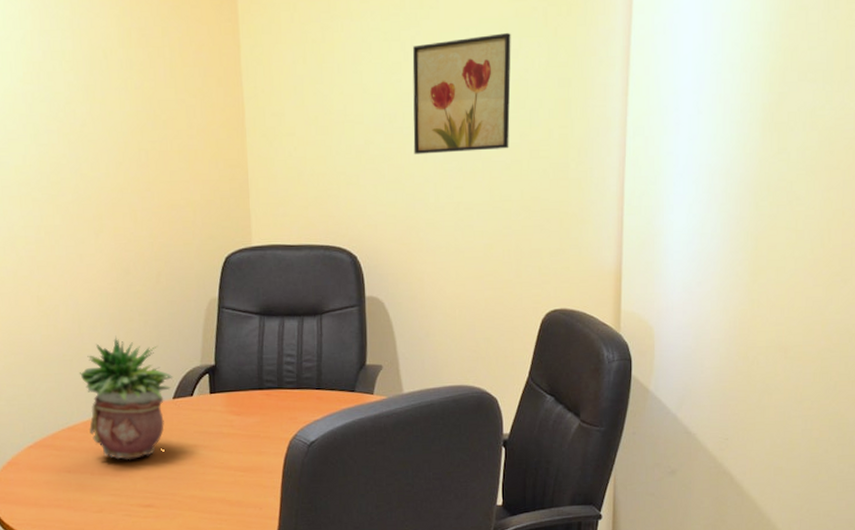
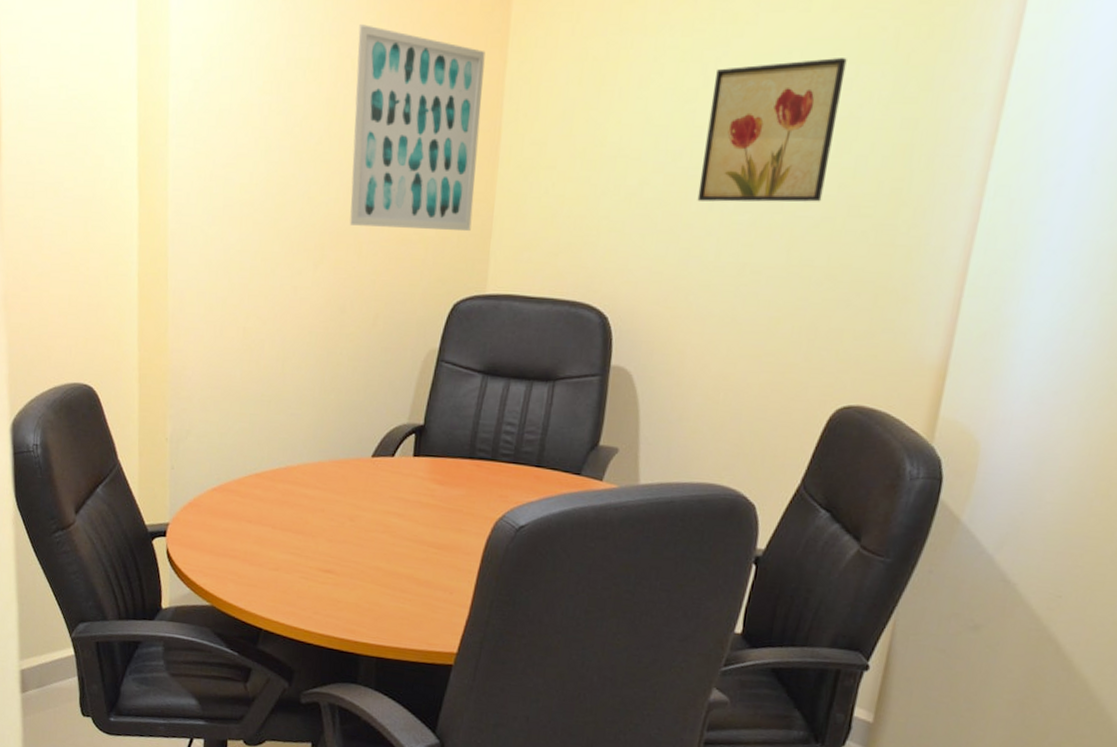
potted plant: present [80,335,174,460] -> none [276,379,376,518]
wall art: none [105,19,231,196] -> present [349,24,486,232]

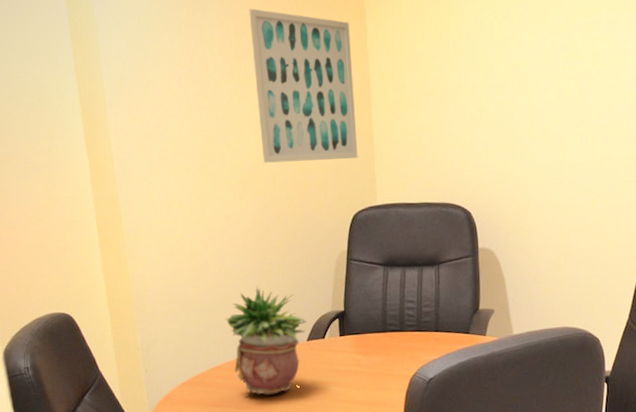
potted plant: none [276,379,376,518] -> present [226,285,308,395]
wall art: present [697,58,847,202] -> none [520,8,611,119]

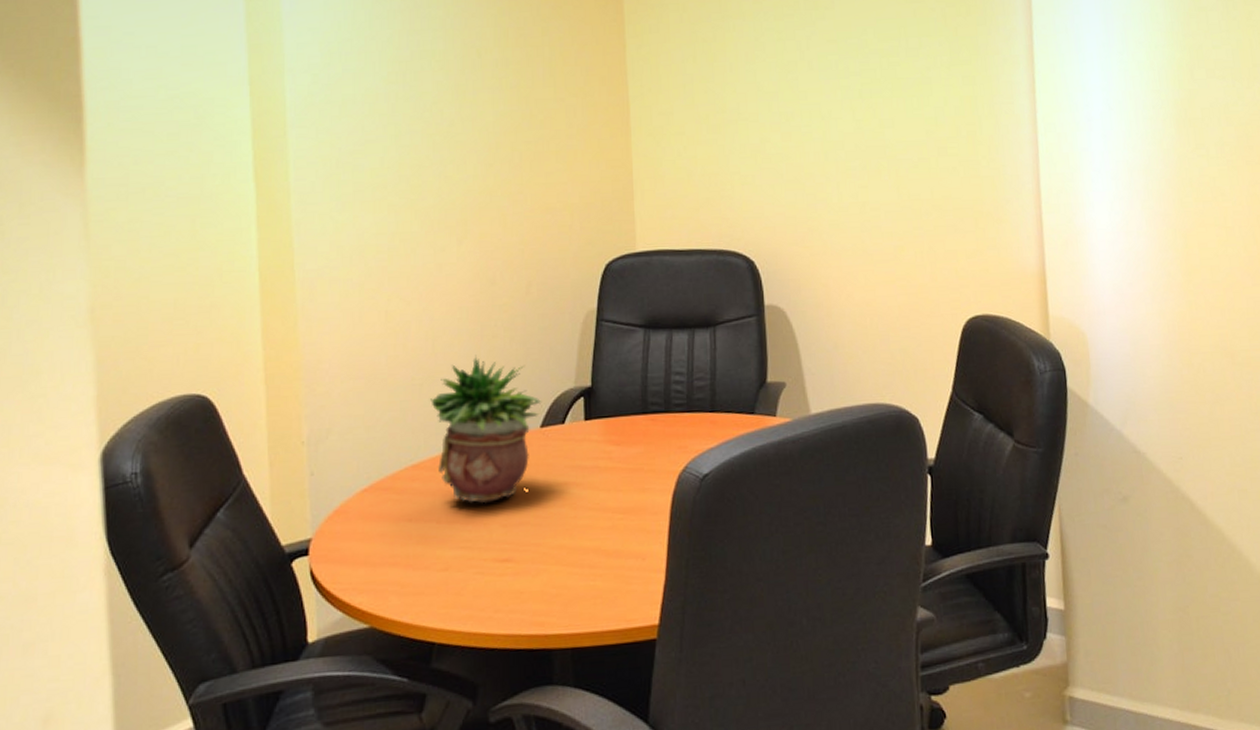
wall art: present [249,9,358,163] -> none [481,19,613,199]

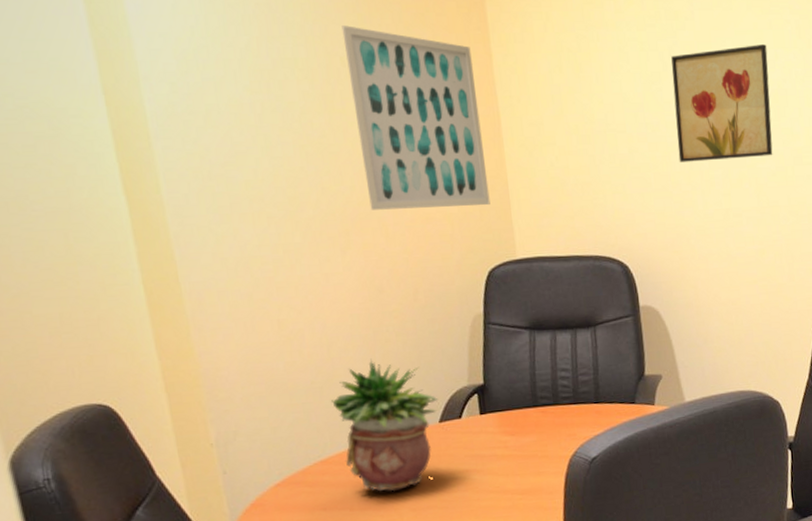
wall art: none [481,19,613,199] -> present [341,25,491,210]
wall art: none [809,33,915,153] -> present [671,44,773,162]

